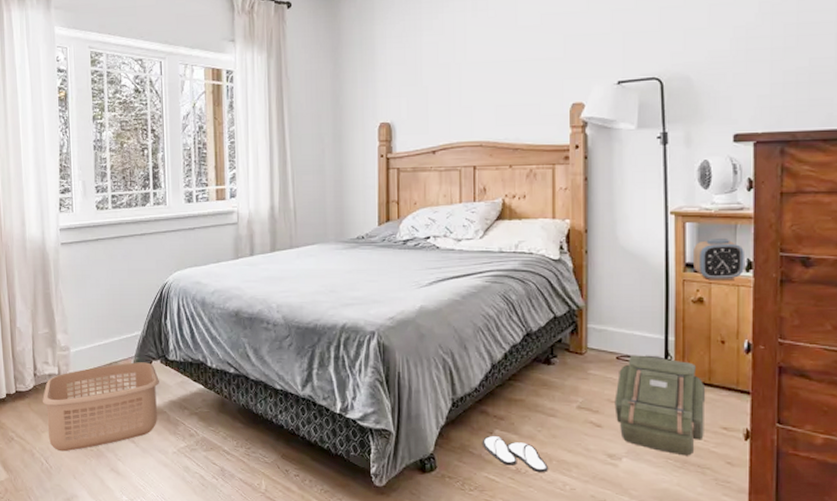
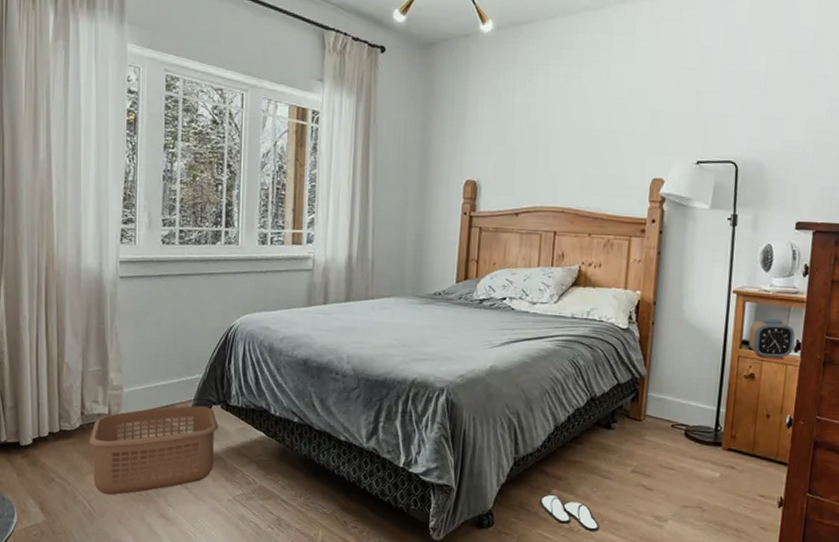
backpack: present [614,355,706,456] -> none [665,424,749,520]

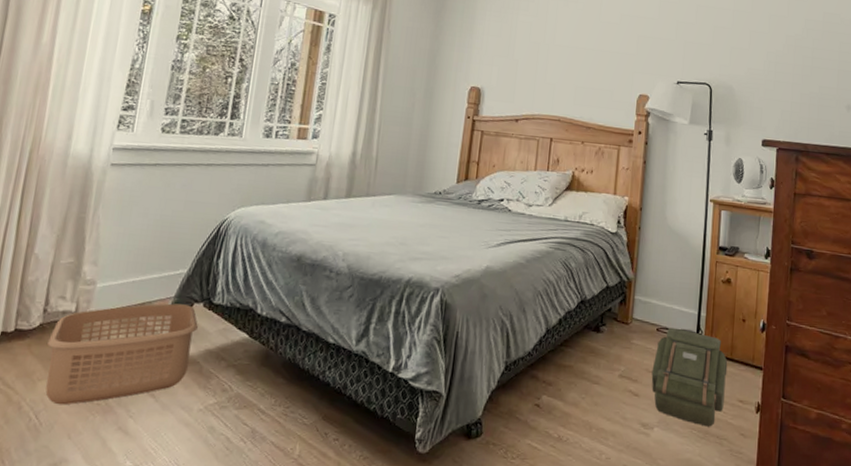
slippers: present [540,495,599,531] -> none [530,402,588,440]
backpack: none [665,424,749,520] -> present [651,327,728,427]
alarm clock: present [749,319,795,359] -> none [725,227,765,266]

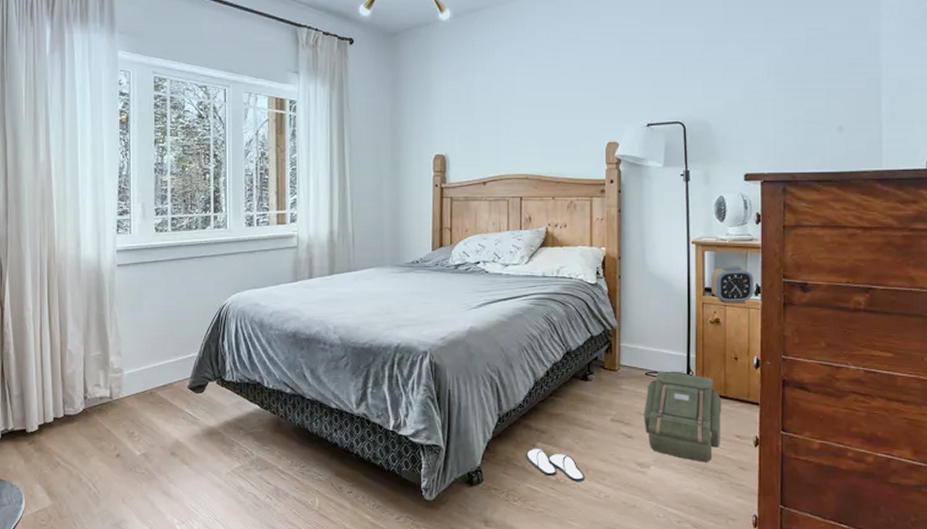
clothes hamper: present [45,303,198,405] -> none [92,383,215,476]
slippers: none [530,402,588,440] -> present [526,449,585,481]
alarm clock: none [725,227,765,266] -> present [711,266,753,304]

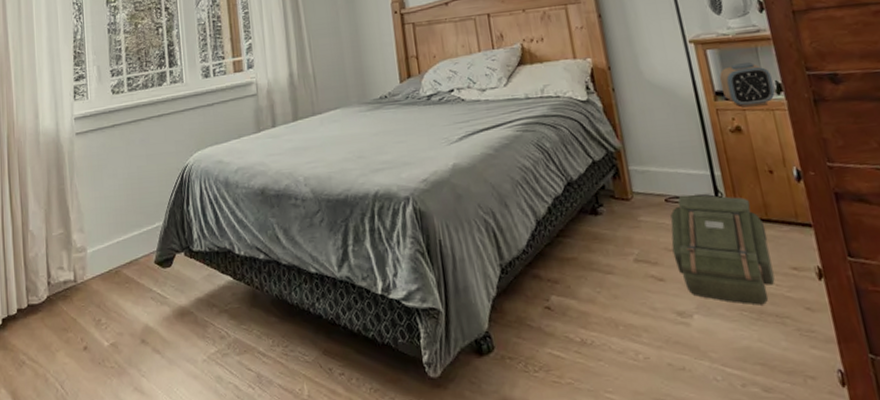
slippers: present [526,449,585,481] -> none [540,303,616,341]

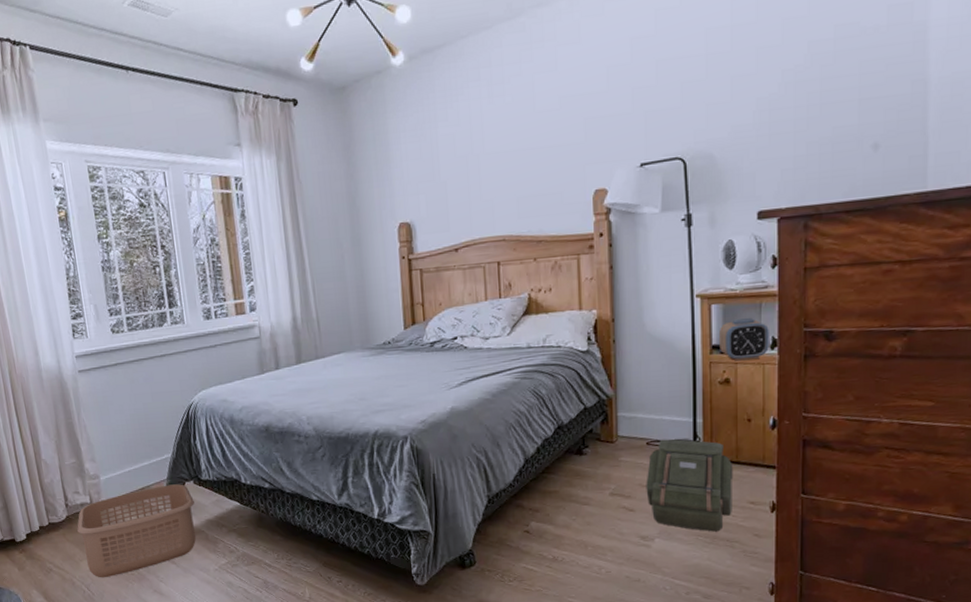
clothes hamper: none [57,256,184,373] -> present [77,484,196,578]

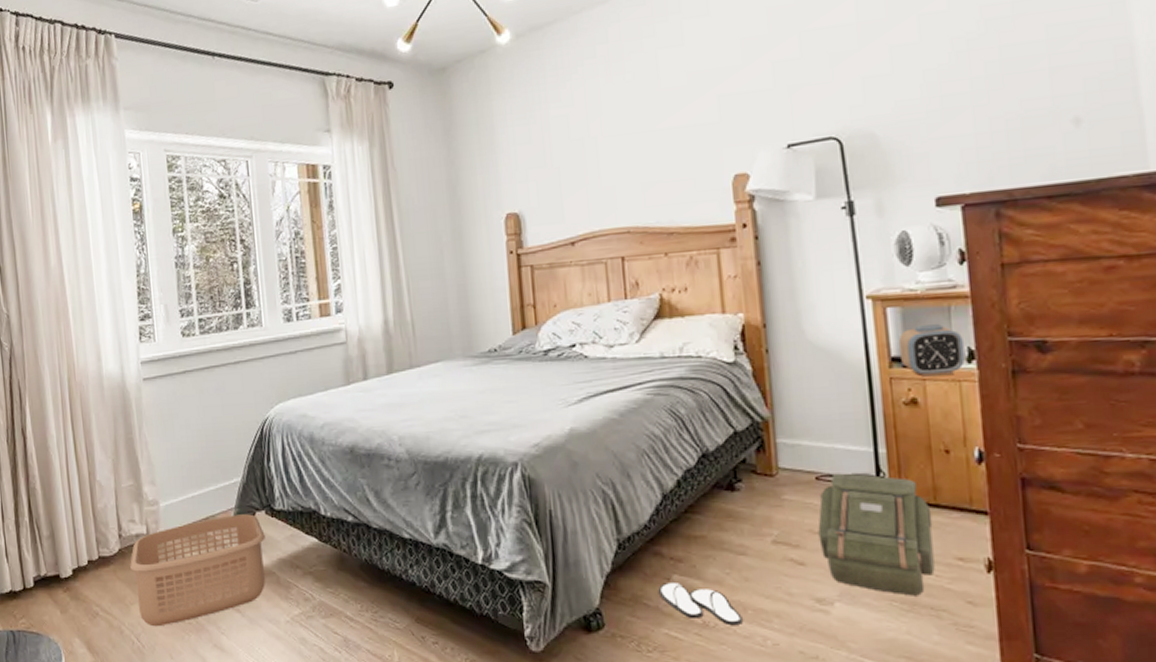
slippers: none [520,528,584,558] -> present [659,583,743,625]

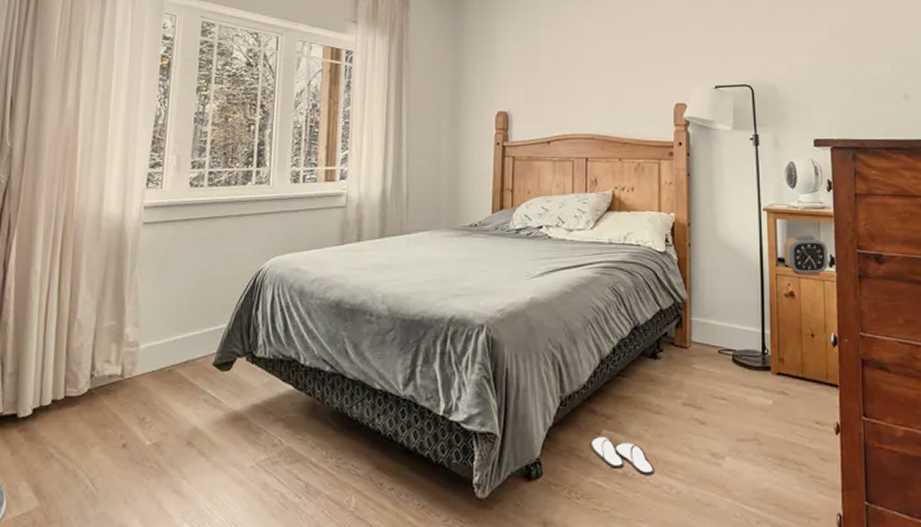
clothes hamper: present [130,514,265,627] -> none [97,360,243,470]
backpack: present [818,473,935,596] -> none [717,348,800,453]

